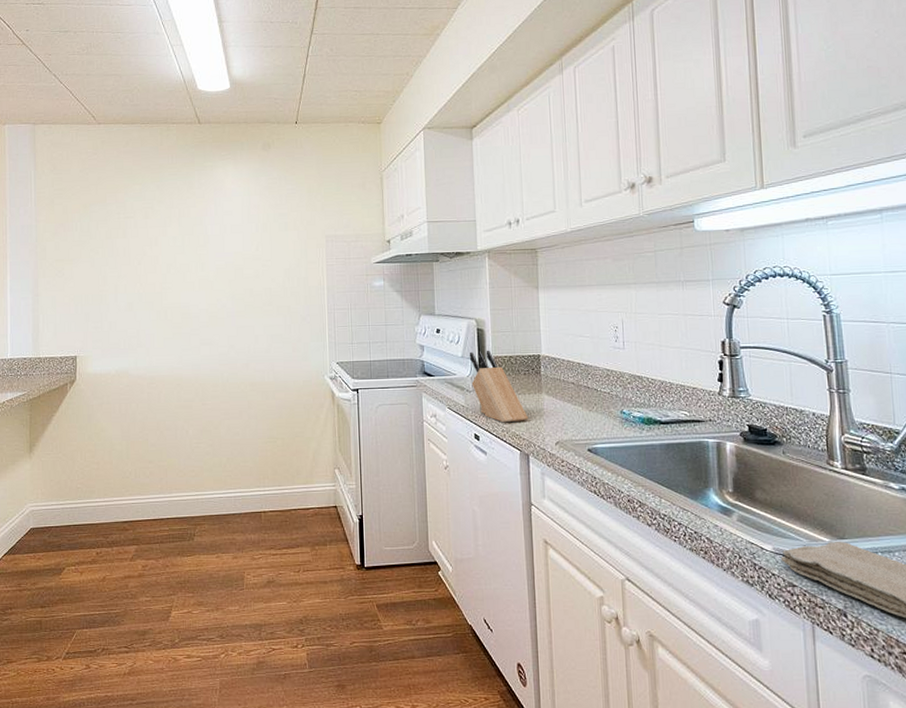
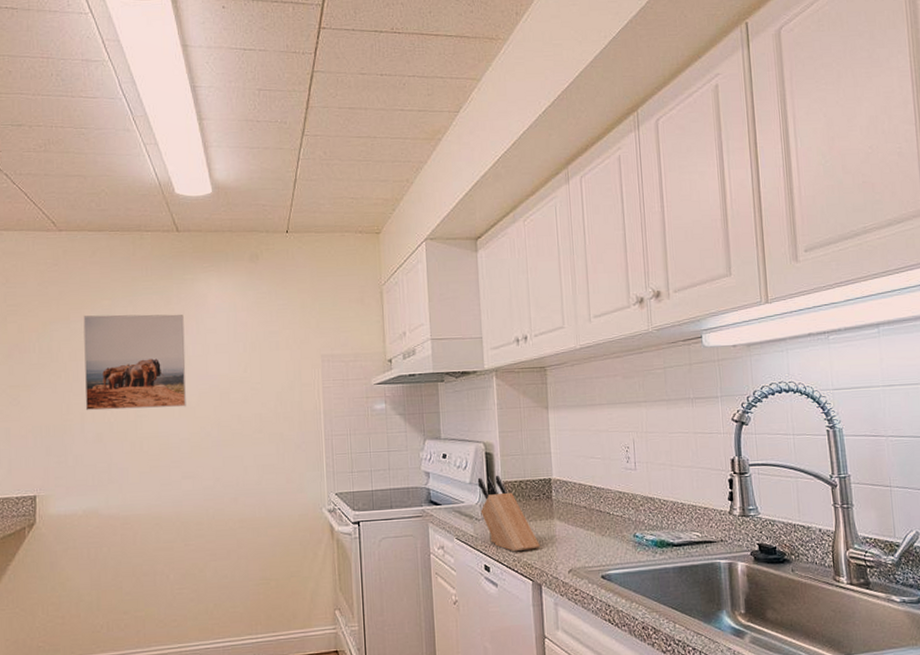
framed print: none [118,197,205,283] -> present [83,314,186,411]

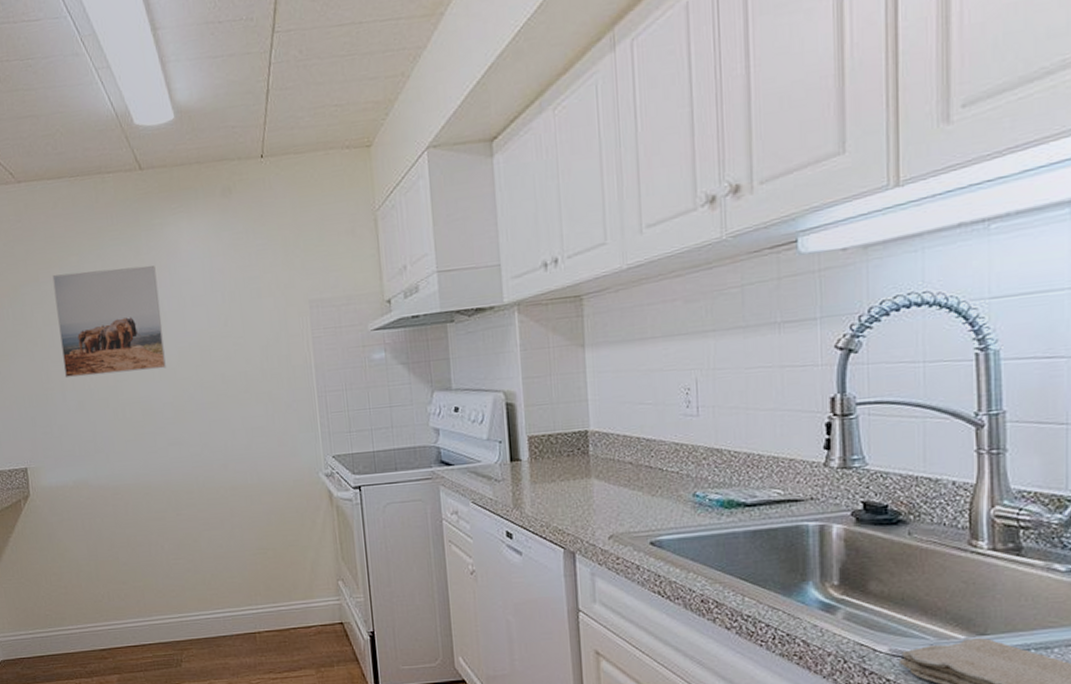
knife block: present [477,475,540,552] -> none [496,428,573,517]

